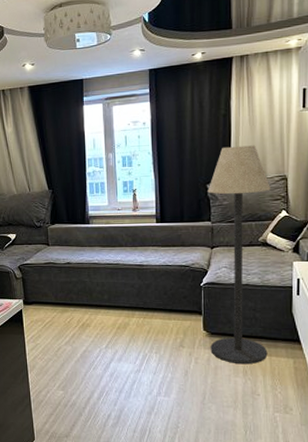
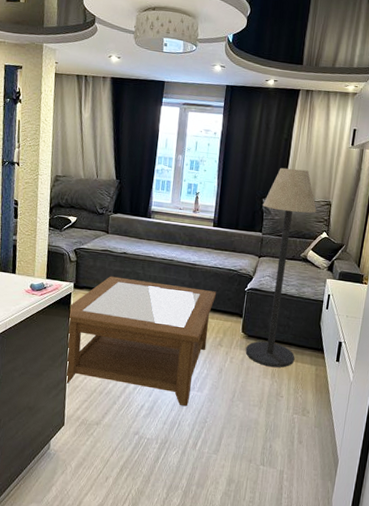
coffee table: none [24,288,169,412] -> present [65,276,216,406]

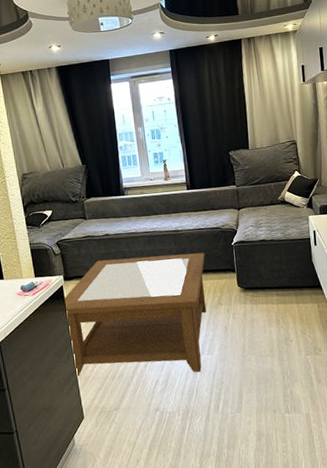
floor lamp: present [245,167,317,368] -> none [230,115,296,315]

